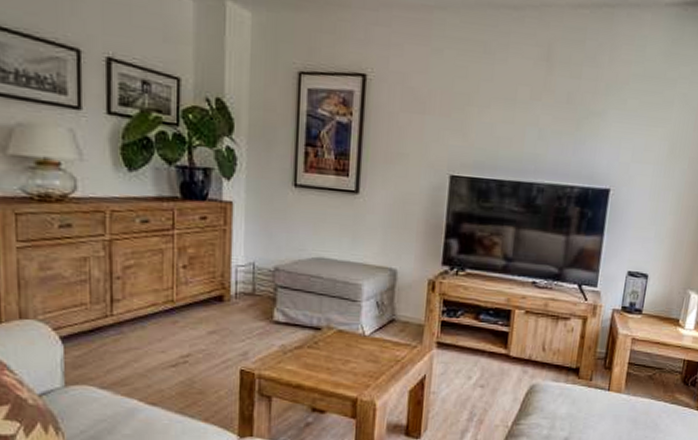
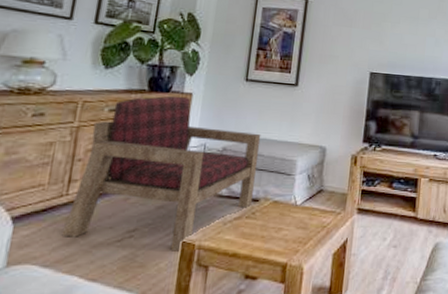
armchair: none [113,204,318,381] -> present [61,96,261,253]

